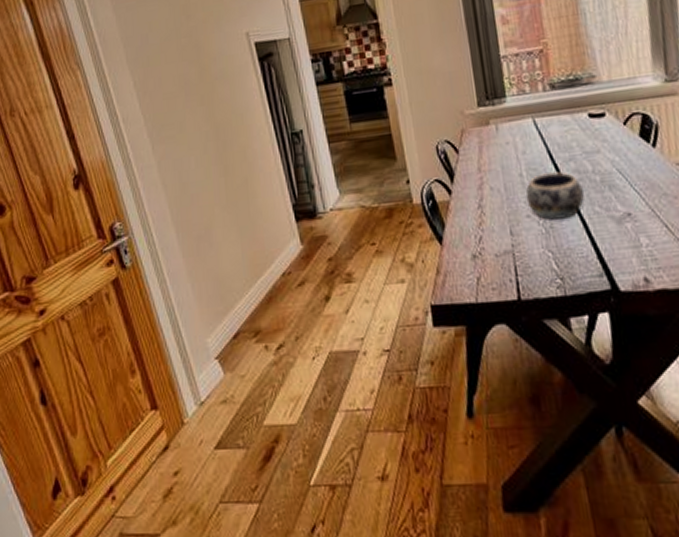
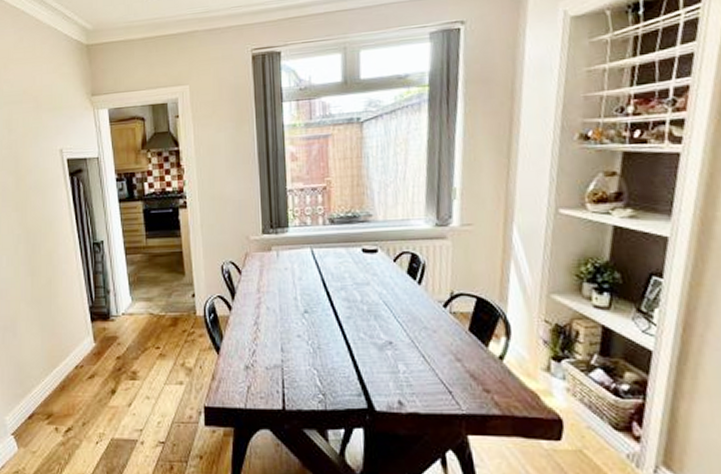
decorative bowl: present [525,171,584,220] -> none [298,297,351,341]

